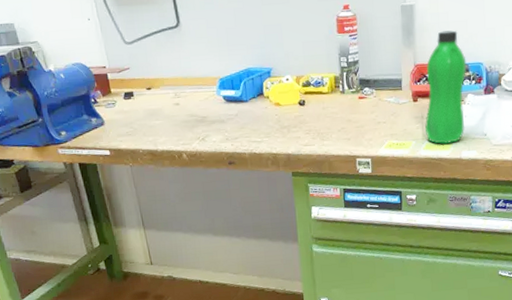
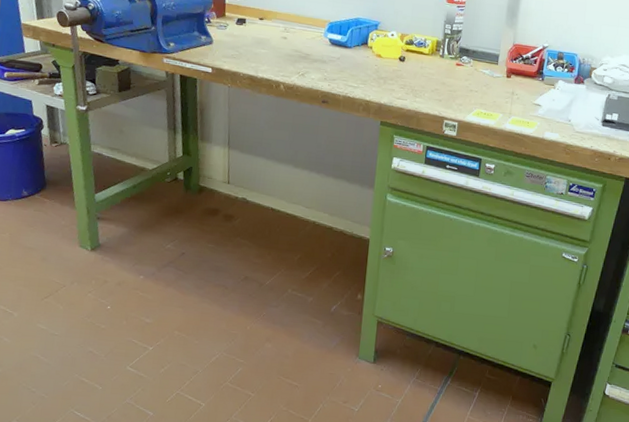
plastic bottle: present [425,30,467,145] -> none [514,18,562,123]

